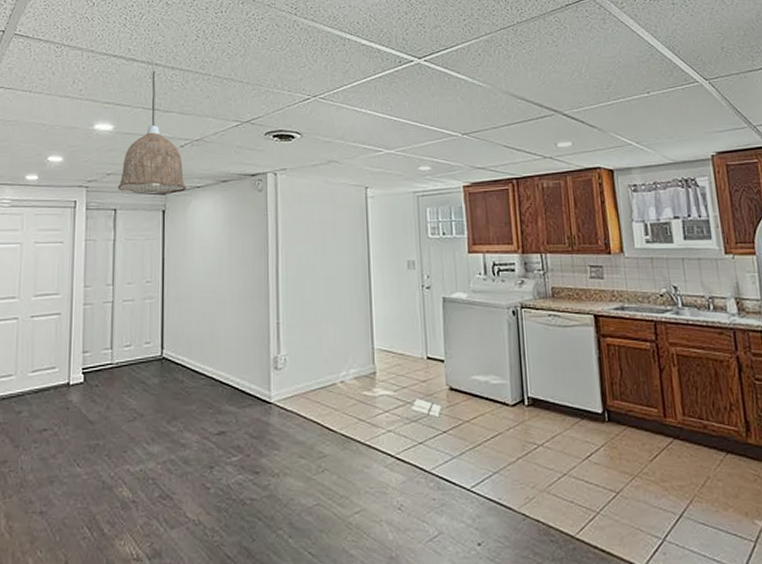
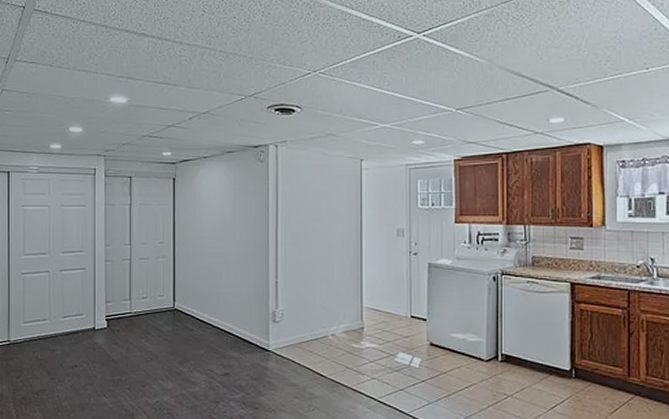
pendant lamp: present [117,71,187,194] -> none [132,46,195,164]

